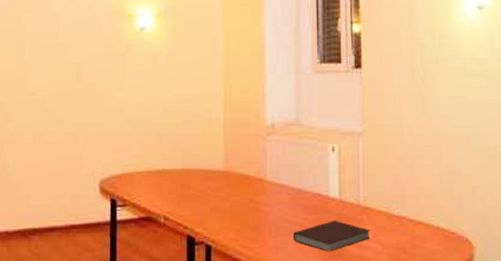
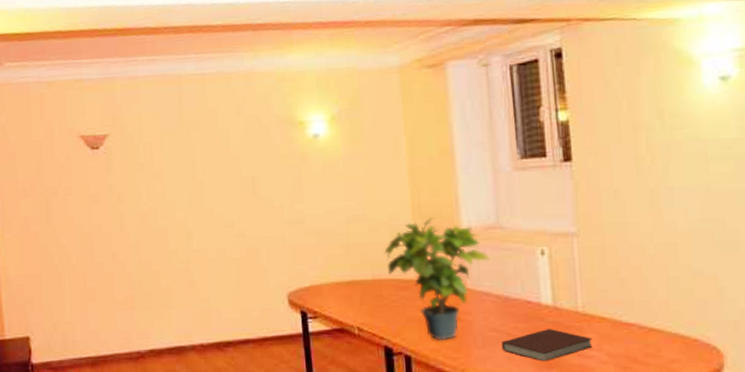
potted plant: none [195,112,289,231] -> present [384,218,490,341]

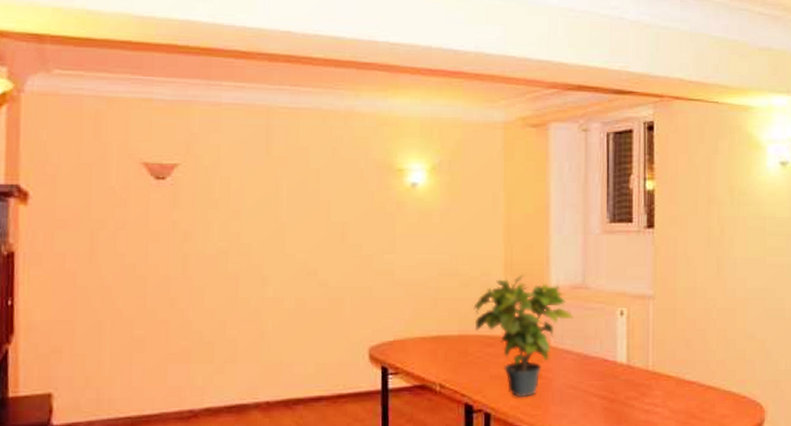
notebook: present [502,329,593,362] -> none [578,386,659,418]

